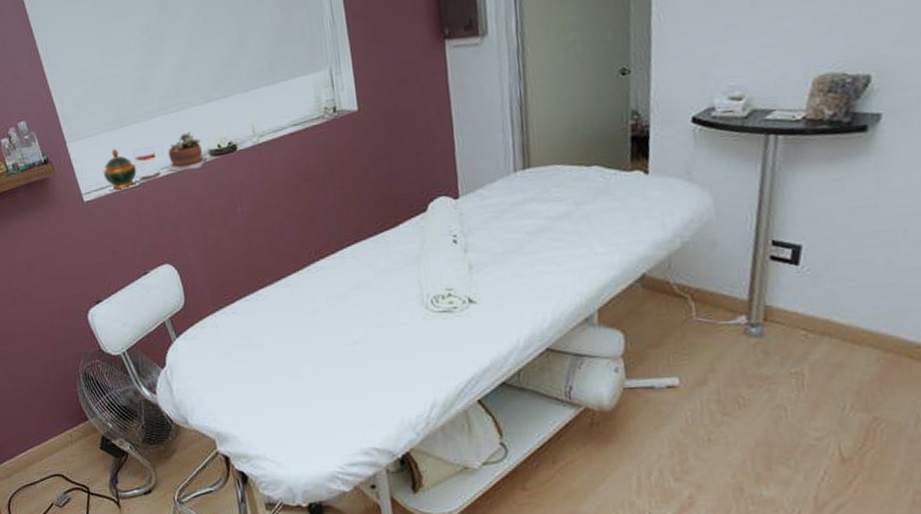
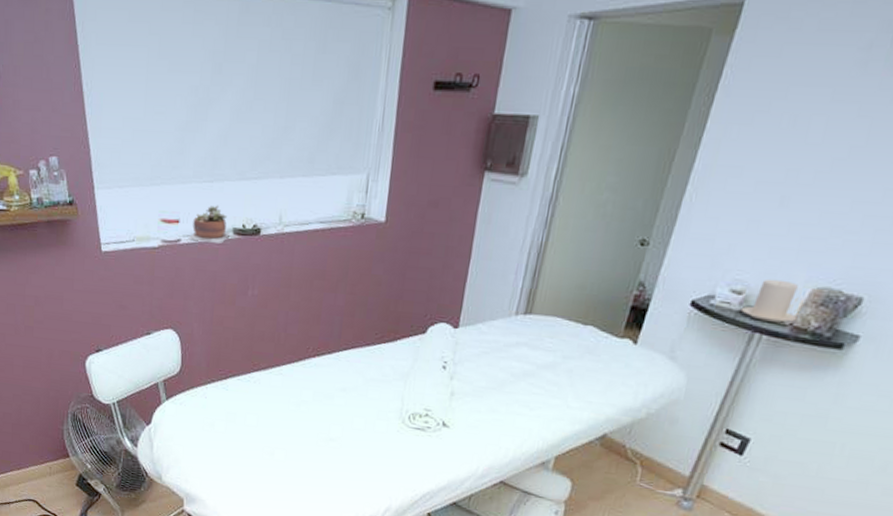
decorative jar: present [103,149,137,190] -> none [125,206,159,248]
candle: none [746,75,809,122] -> present [740,279,798,323]

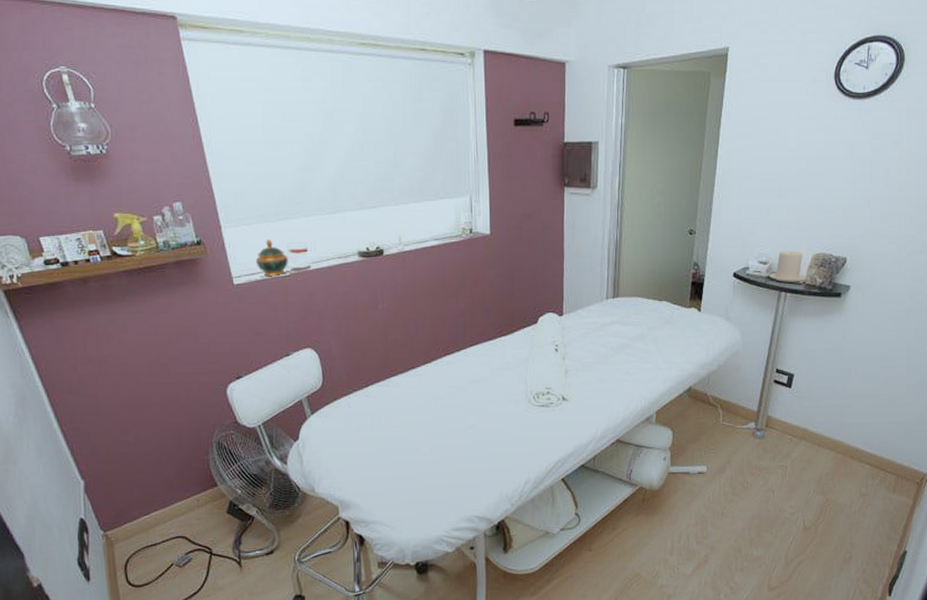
decorative jar: none [125,206,159,248] -> present [255,240,288,277]
succulent plant: present [188,205,231,243] -> none [317,233,357,266]

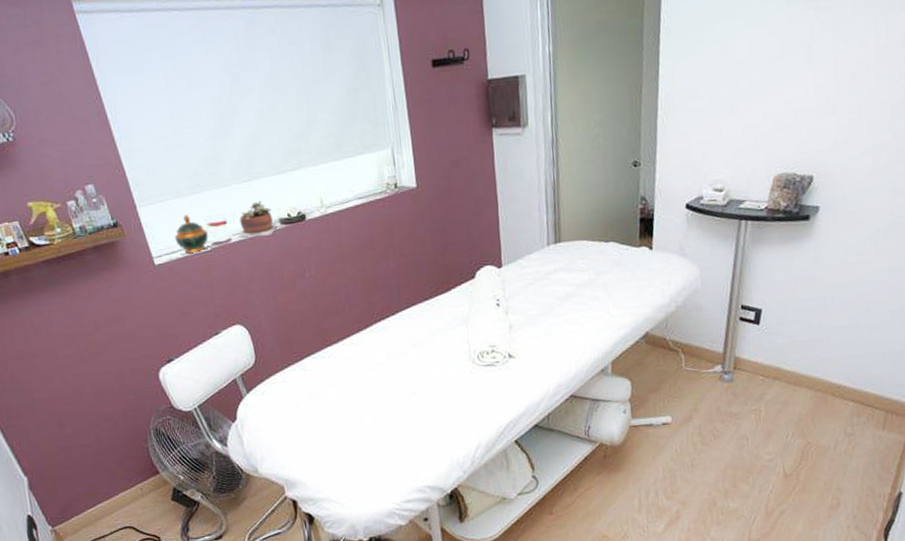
succulent plant: none [317,233,357,266] -> present [238,200,278,238]
candle: present [768,250,807,282] -> none [725,173,770,210]

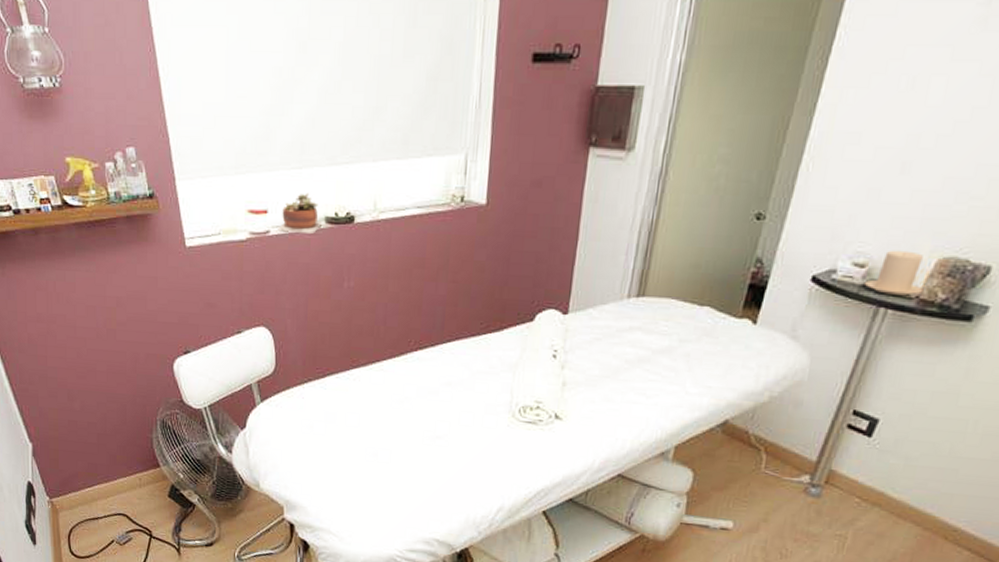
decorative jar: present [174,215,208,254] -> none [210,196,246,241]
candle: none [725,173,770,210] -> present [863,250,924,296]

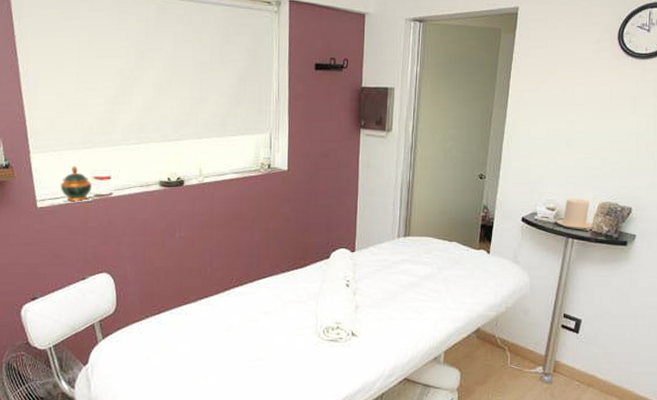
decorative jar: none [210,196,246,241] -> present [60,166,92,202]
succulent plant: present [277,193,323,233] -> none [119,162,158,195]

